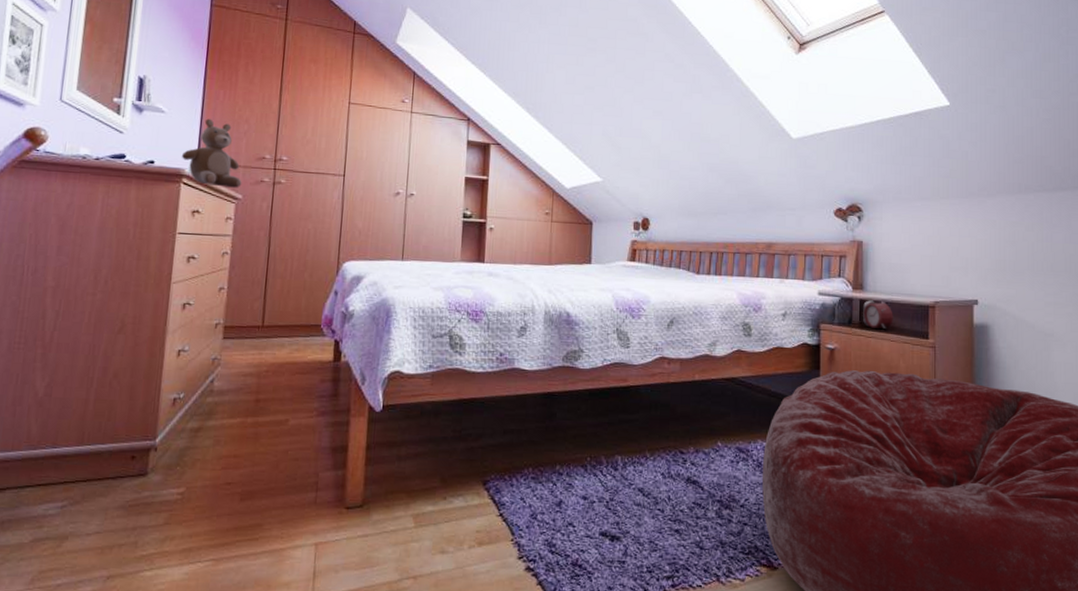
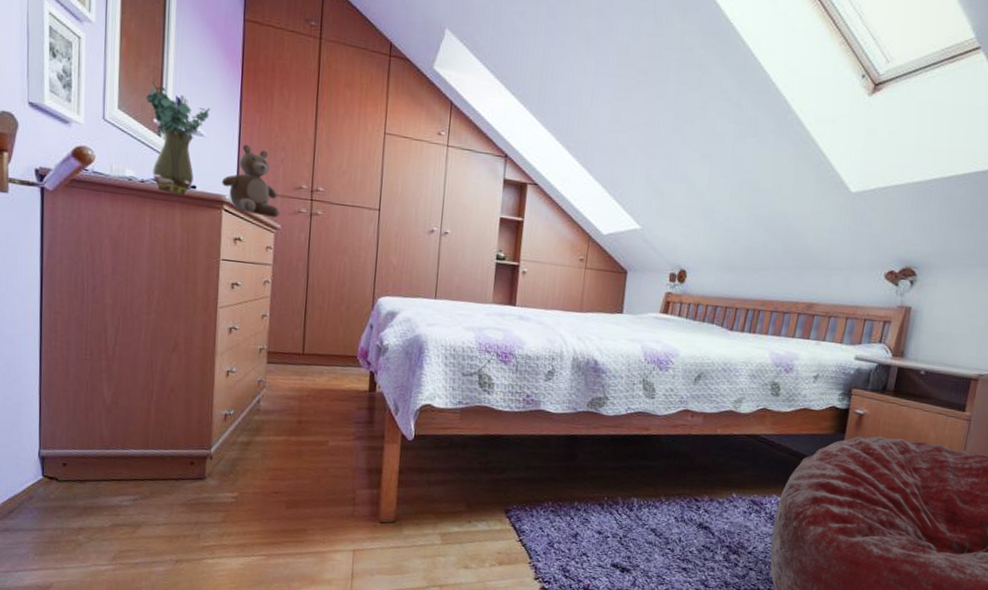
vase: none [107,63,174,172] -> present [146,81,211,196]
alarm clock: present [863,300,893,329] -> none [898,368,932,399]

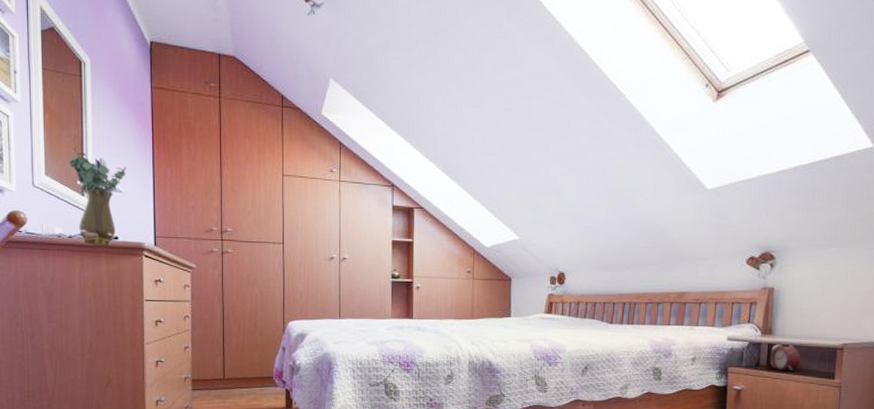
bear: present [221,144,280,218] -> none [140,196,195,258]
alarm clock: none [898,368,932,399] -> present [770,344,801,370]

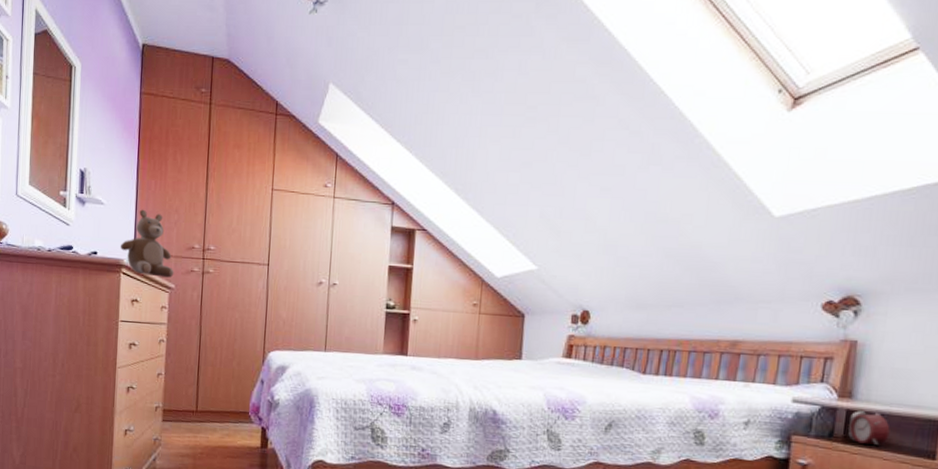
vase: present [69,148,127,247] -> none [53,157,111,262]
bear: none [140,196,195,258] -> present [120,209,174,278]

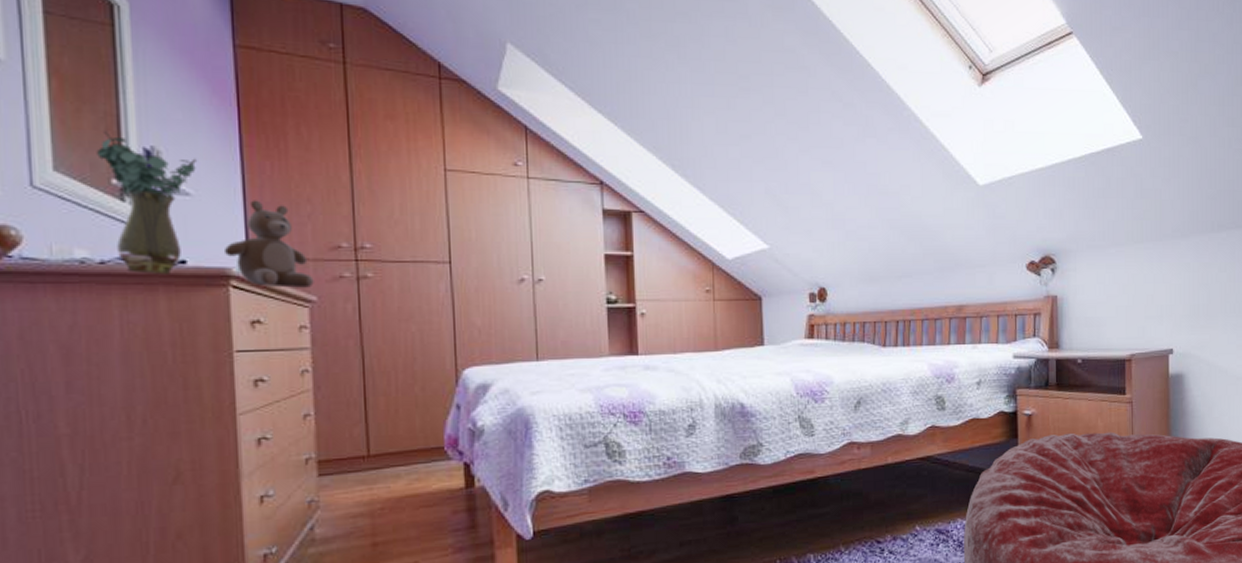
vase: none [53,157,111,262] -> present [96,130,198,276]
alarm clock: present [848,411,890,445] -> none [1060,359,1090,389]

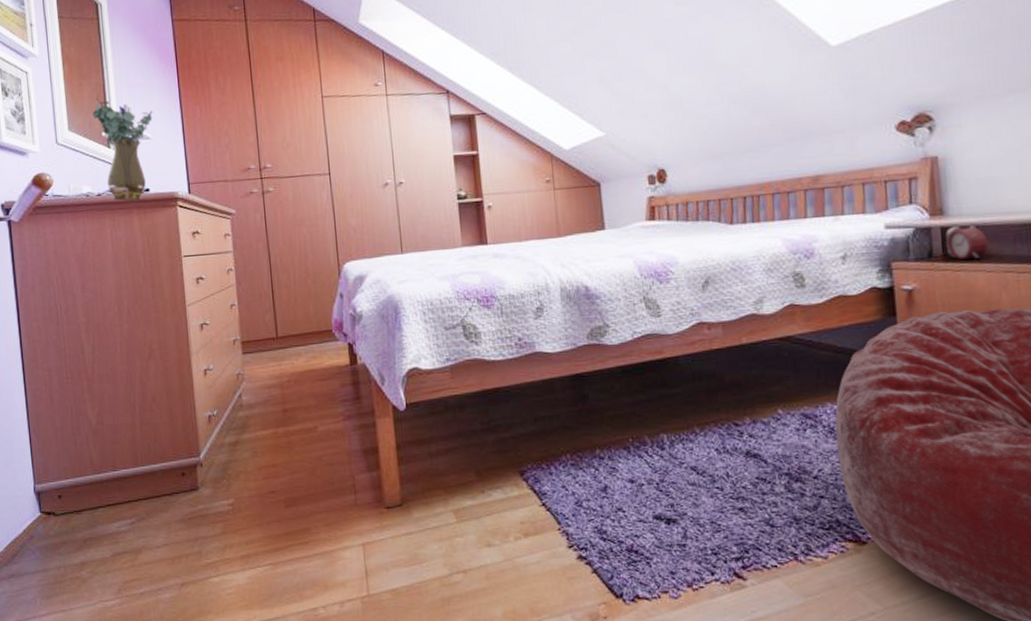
bear: present [223,200,314,288] -> none [172,137,233,205]
alarm clock: none [1060,359,1090,389] -> present [946,226,989,259]

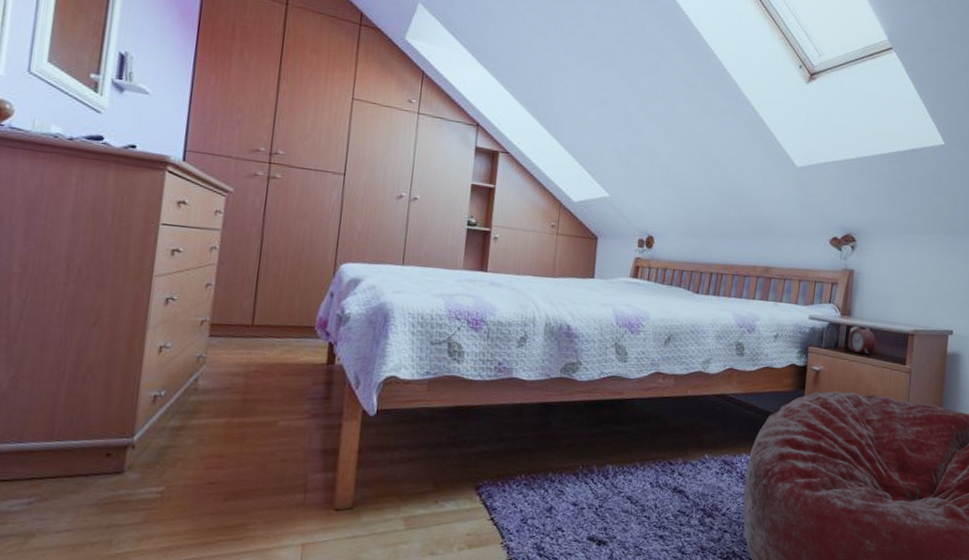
vase: present [92,97,153,201] -> none [83,35,160,156]

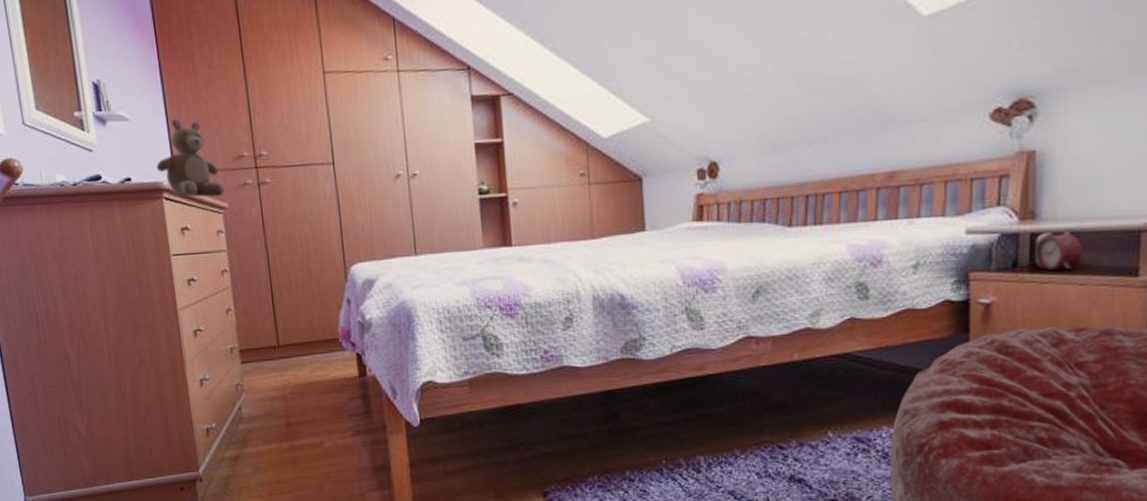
bear: none [166,104,234,180] -> present [156,119,225,198]

